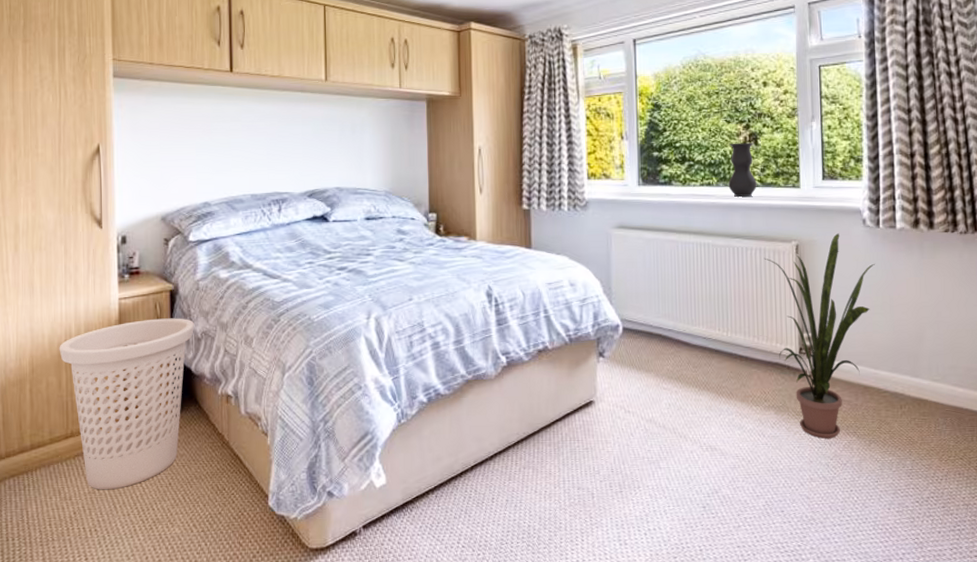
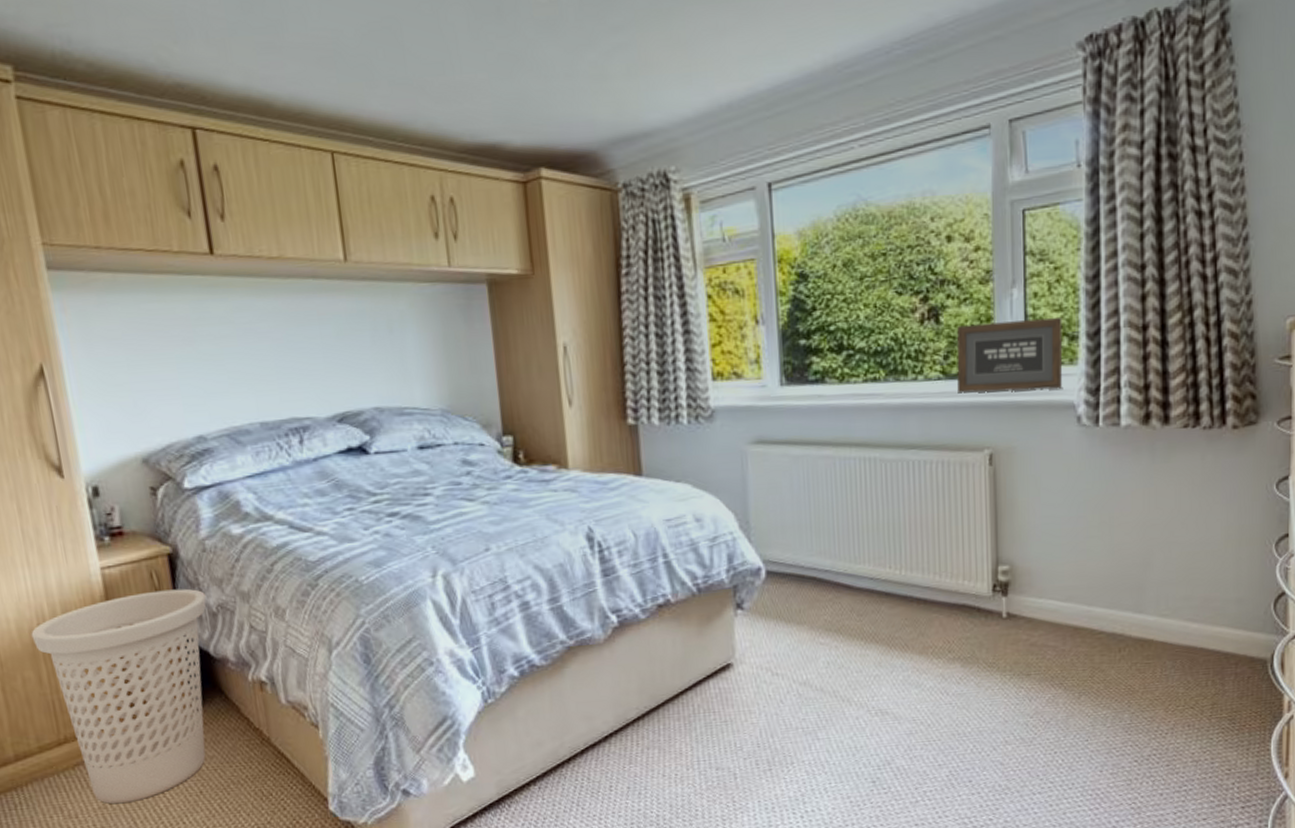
vase: present [728,142,757,197] -> none [900,320,939,395]
house plant: present [764,233,875,439] -> none [947,436,1091,693]
picture frame: none [771,144,851,198] -> present [956,316,1063,394]

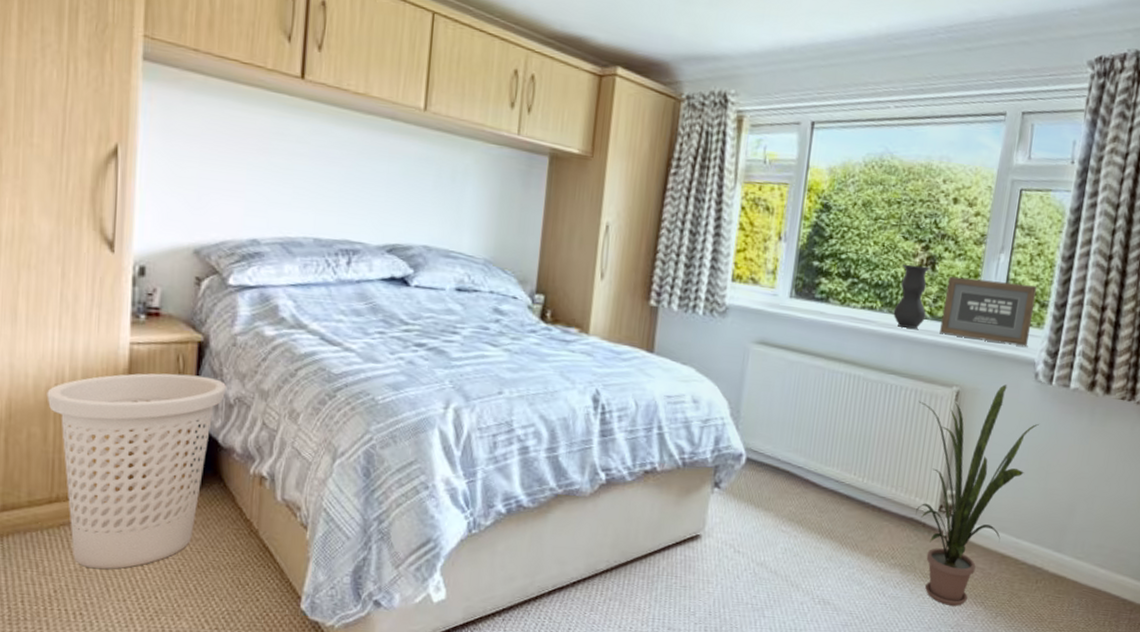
vase: none [900,320,939,395] -> present [893,264,930,329]
house plant: none [947,436,1091,693] -> present [916,384,1039,606]

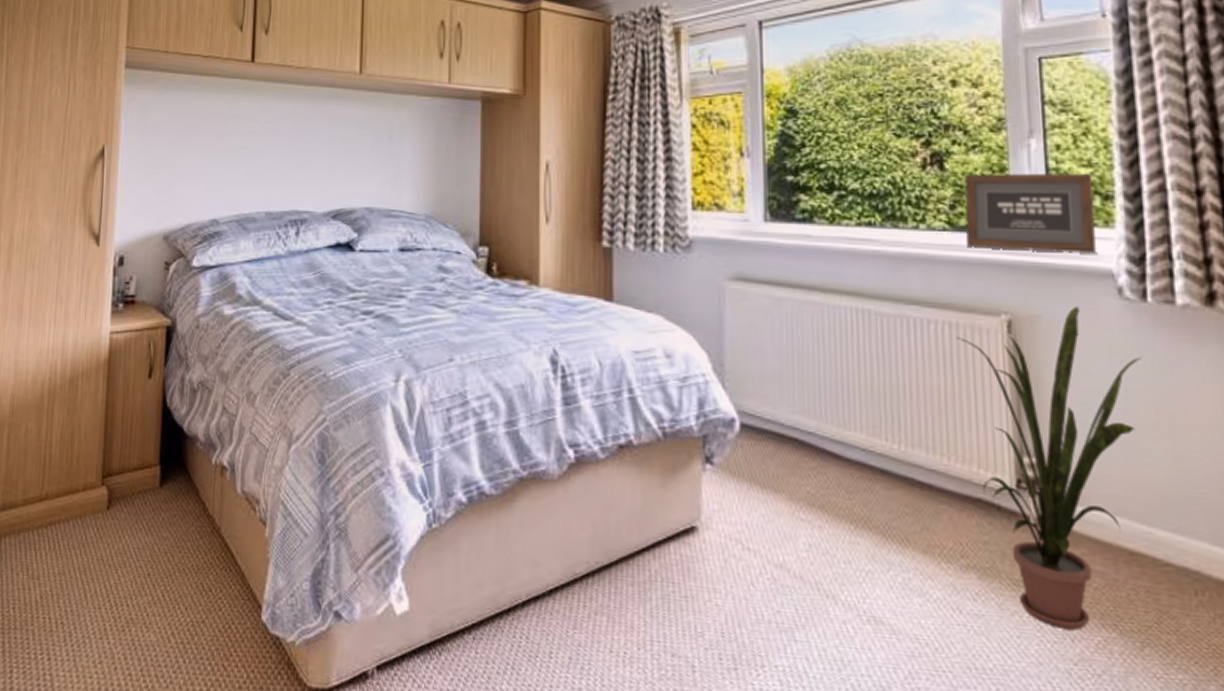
laundry basket: present [47,373,226,570] -> none [42,360,190,573]
vase: present [893,264,930,329] -> none [899,166,944,244]

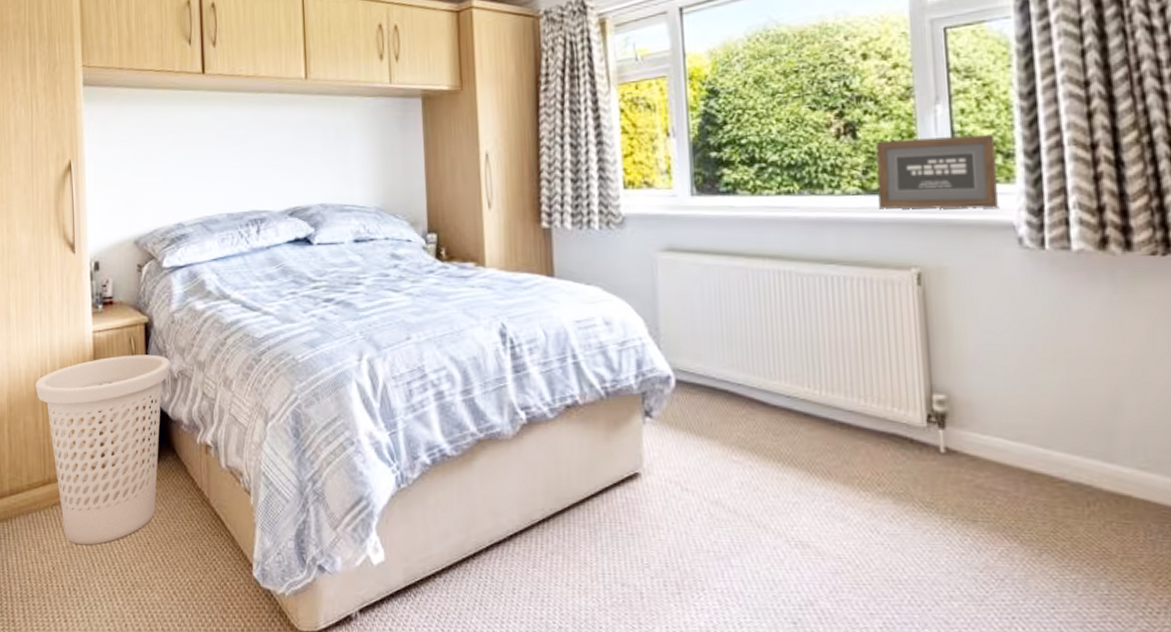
laundry basket: none [42,360,190,573] -> present [35,354,170,546]
house plant: present [956,307,1141,630] -> none [870,257,1039,542]

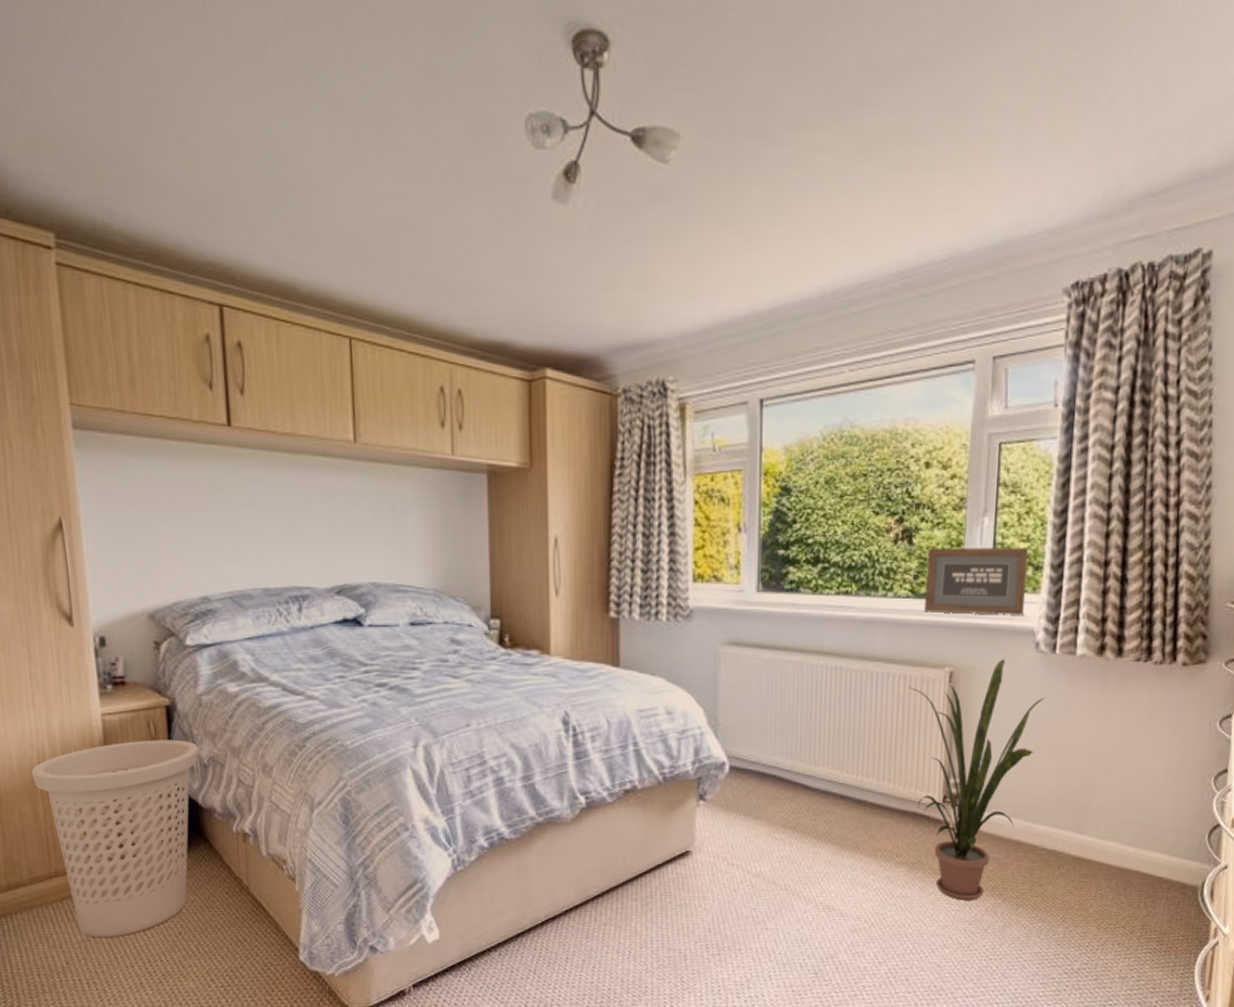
house plant: none [870,257,1039,542] -> present [908,659,1045,901]

